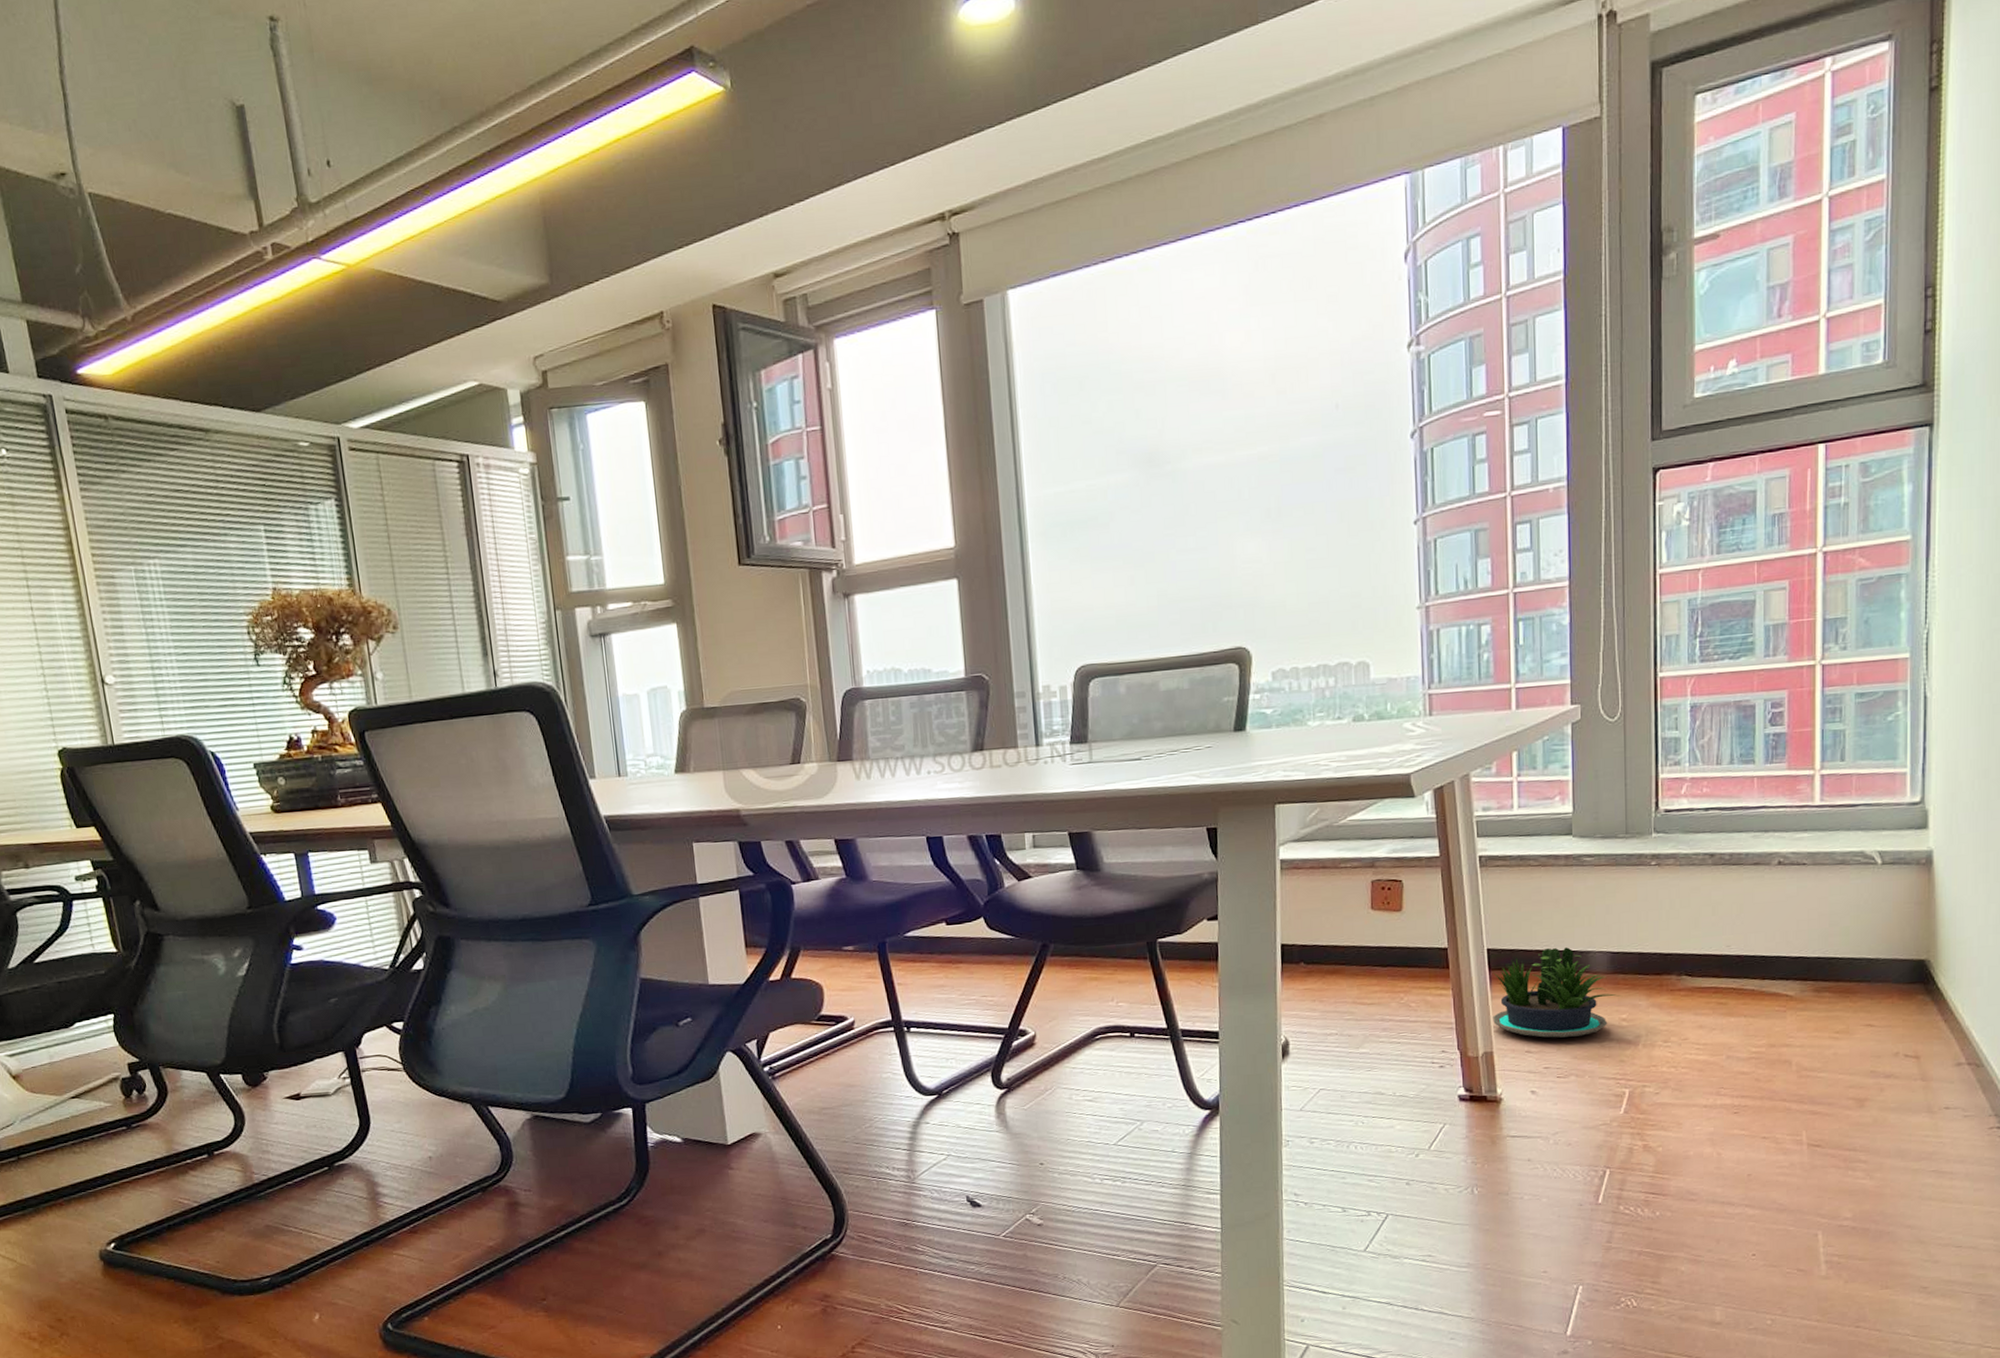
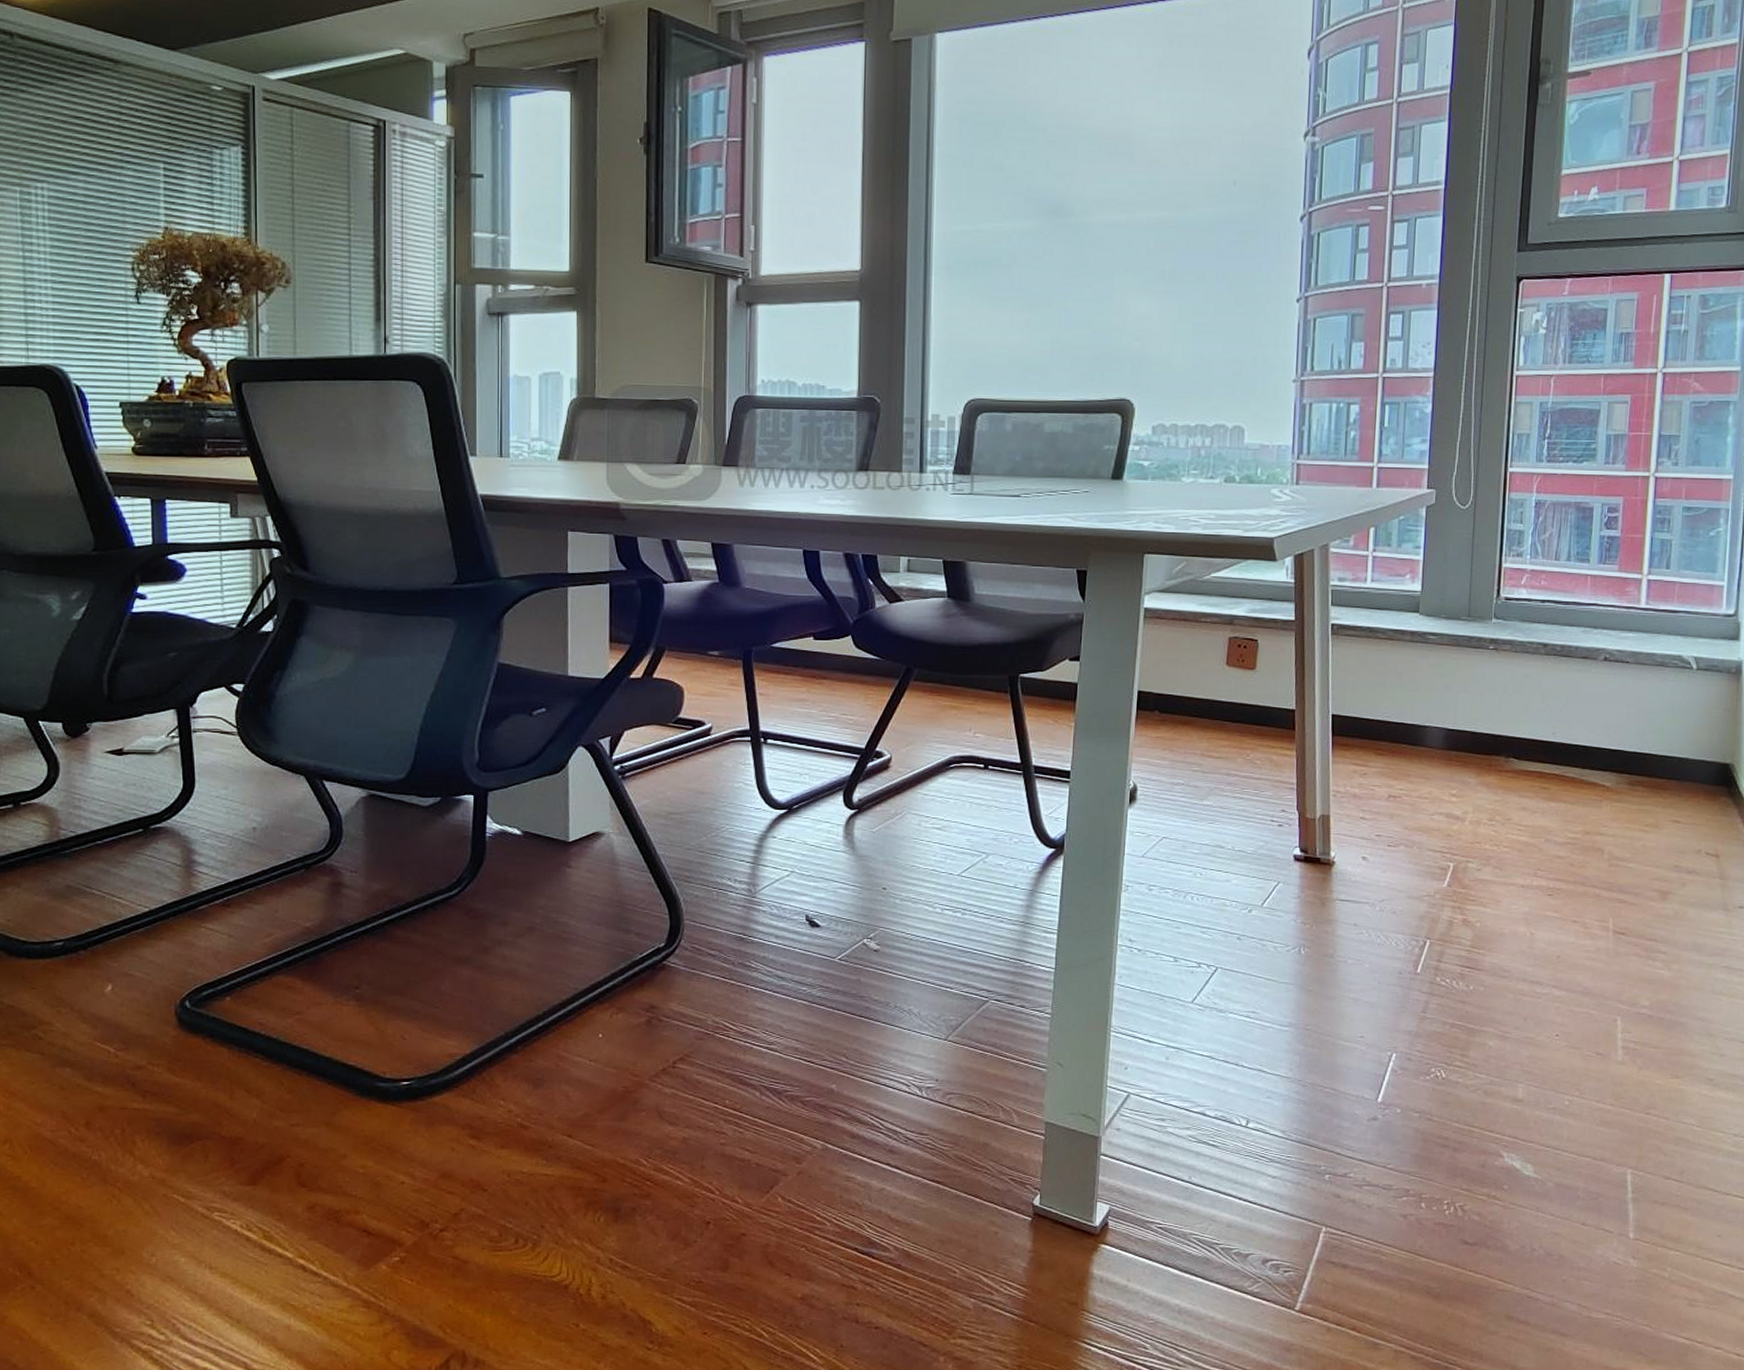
potted plant: present [1493,947,1622,1038] -> none [1332,719,1453,807]

